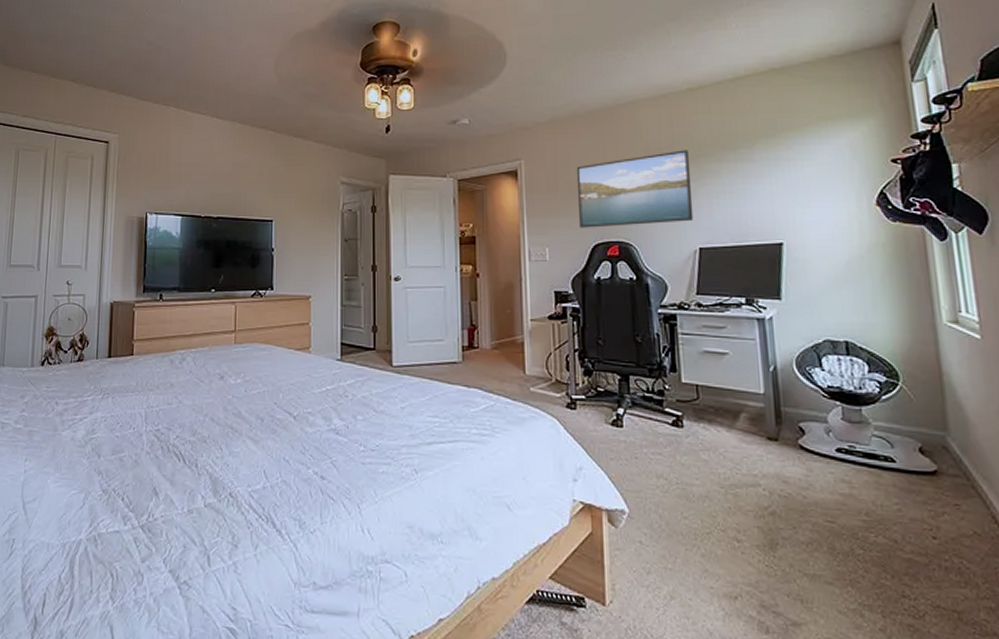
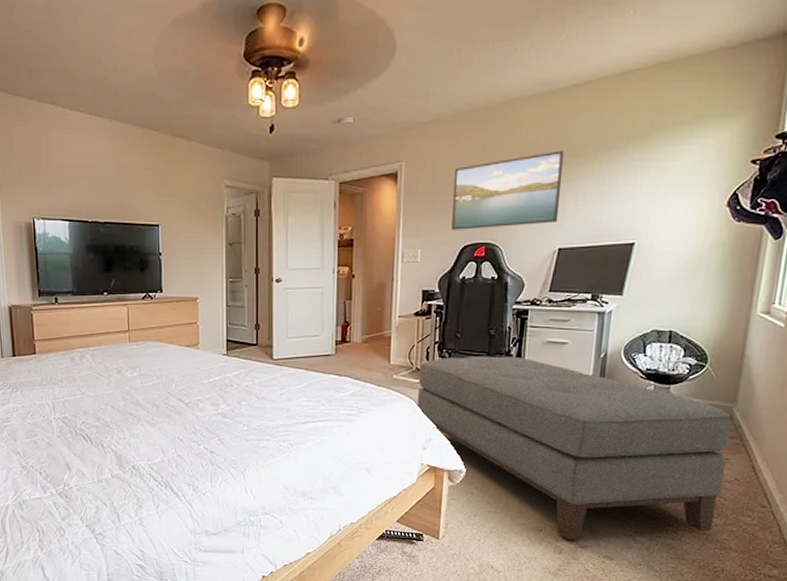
ottoman: none [560,366,962,613] -> present [418,355,731,540]

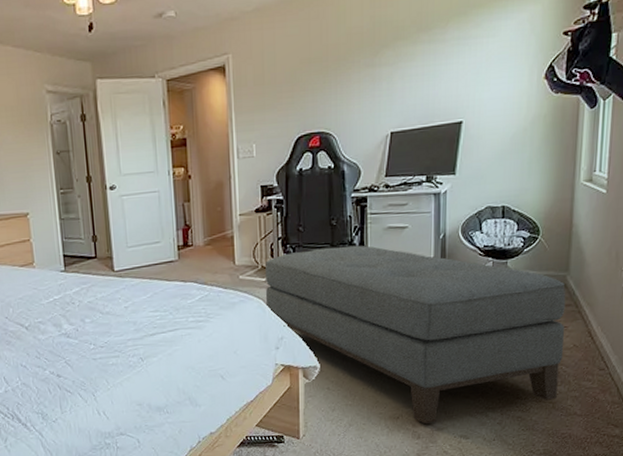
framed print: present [452,151,564,230] -> none [282,33,388,121]

